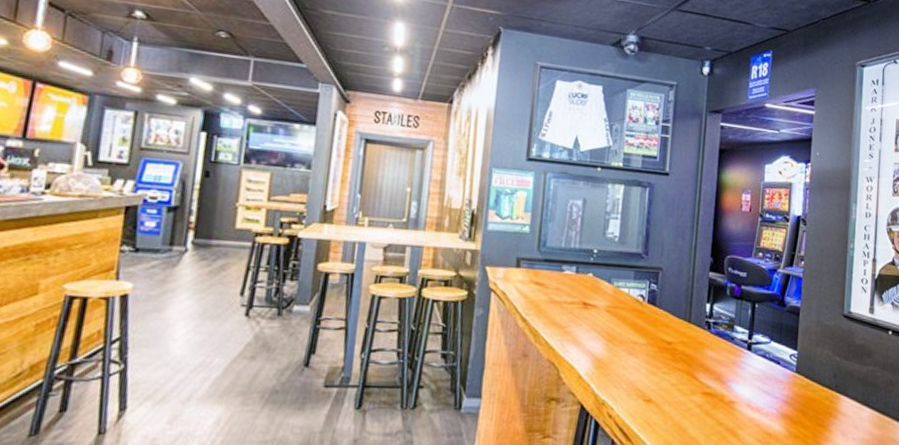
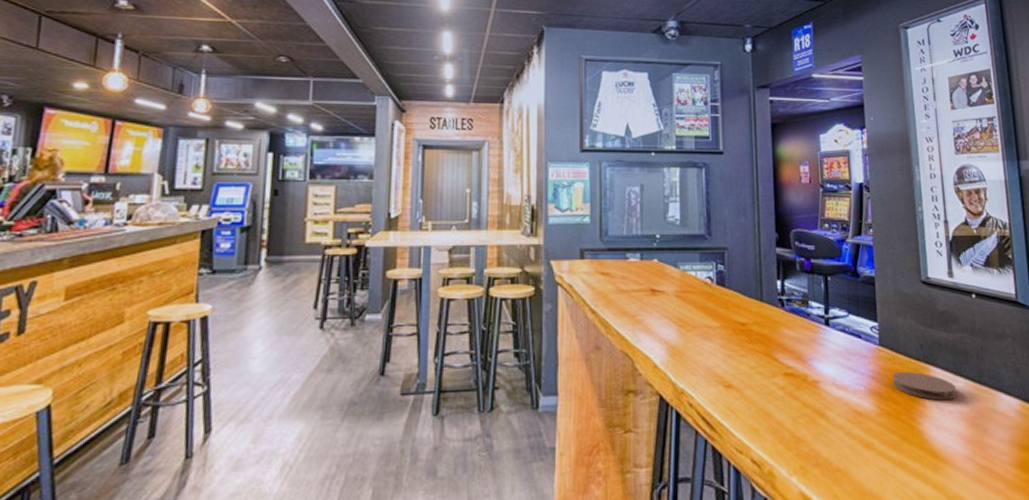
coaster: none [803,398,862,428] -> present [892,371,957,401]

